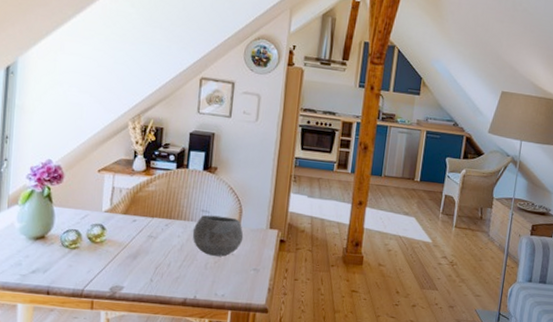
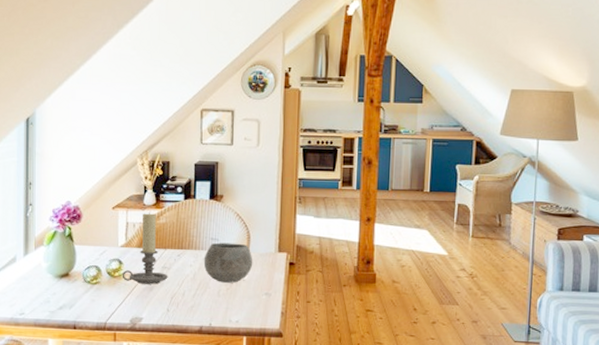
candle holder: none [104,178,154,253] -> present [122,212,168,285]

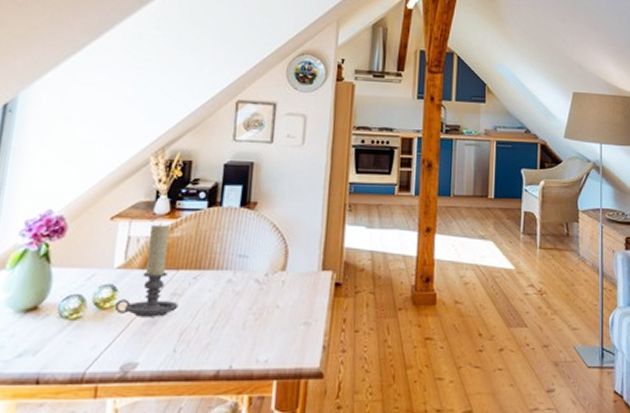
bowl: present [203,242,253,283] -> none [227,260,291,311]

